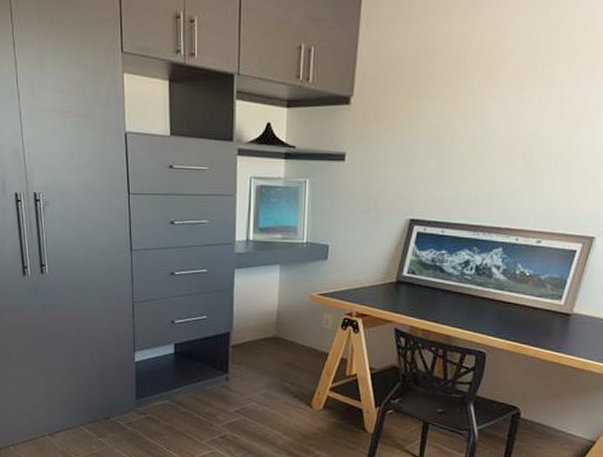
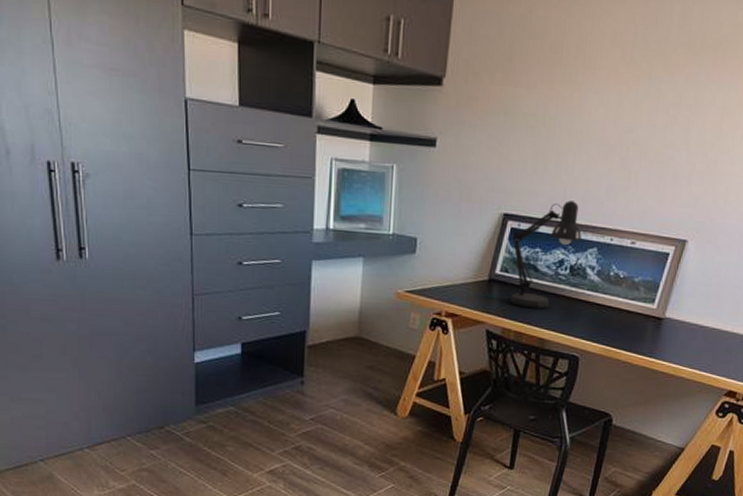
desk lamp: none [417,204,487,308] -> present [510,200,582,309]

